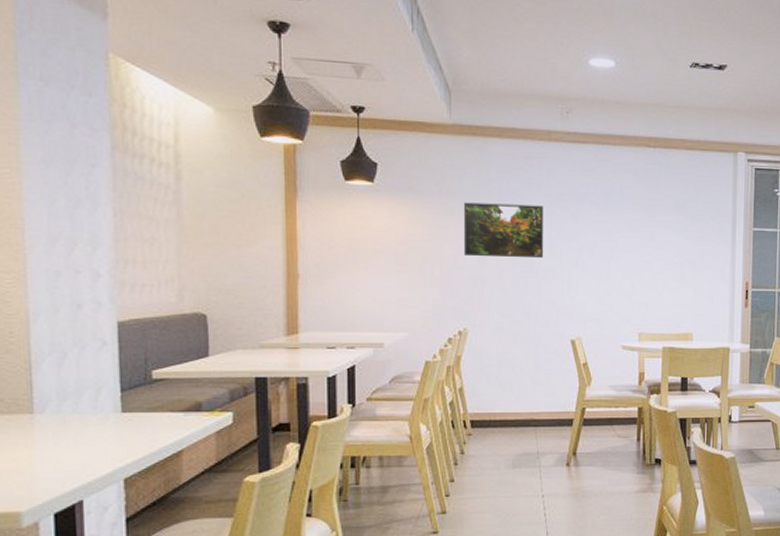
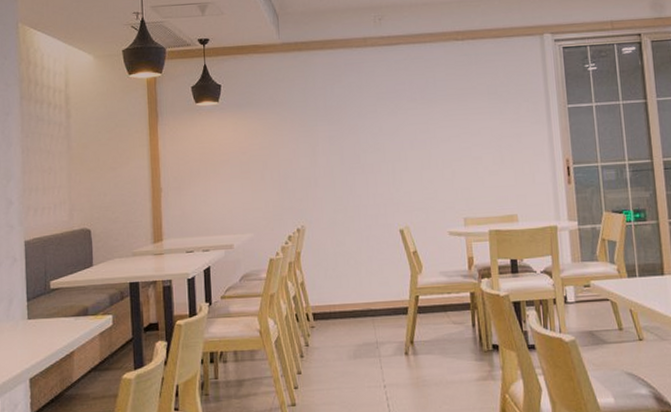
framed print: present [463,202,544,258] -> none [294,106,369,159]

